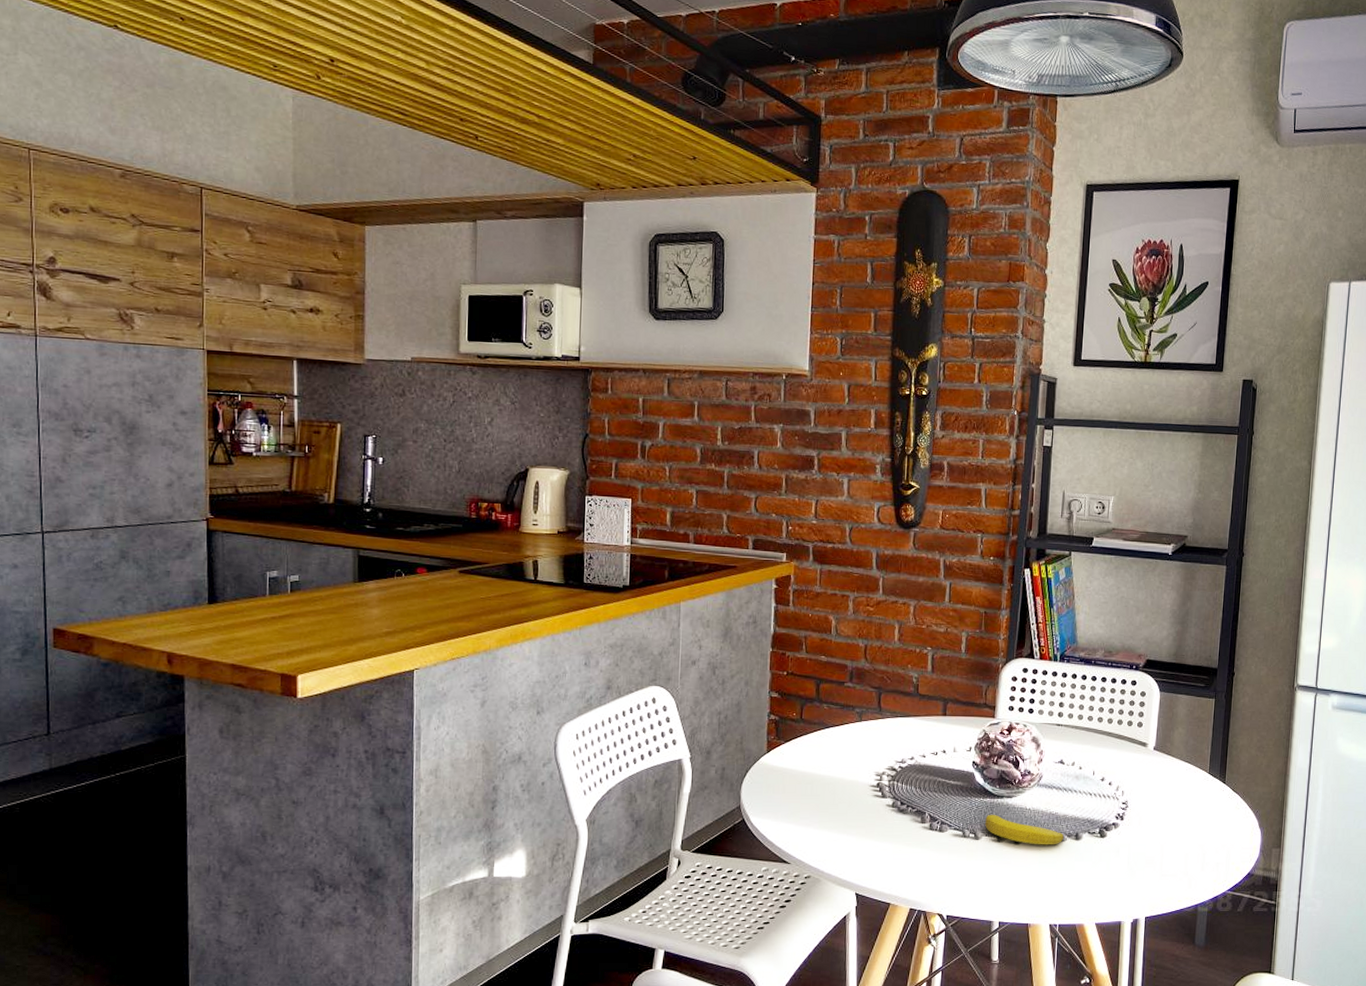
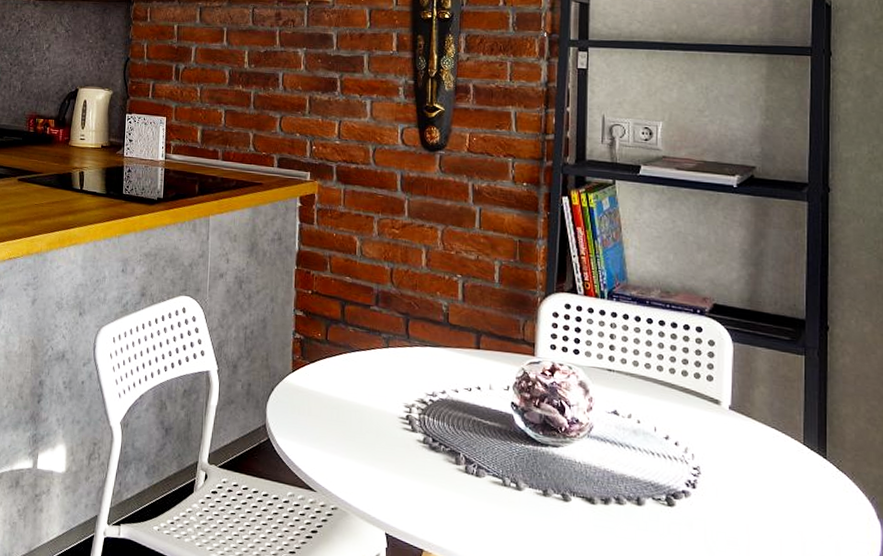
banana: present [985,814,1064,845] -> none [528,463,622,508]

